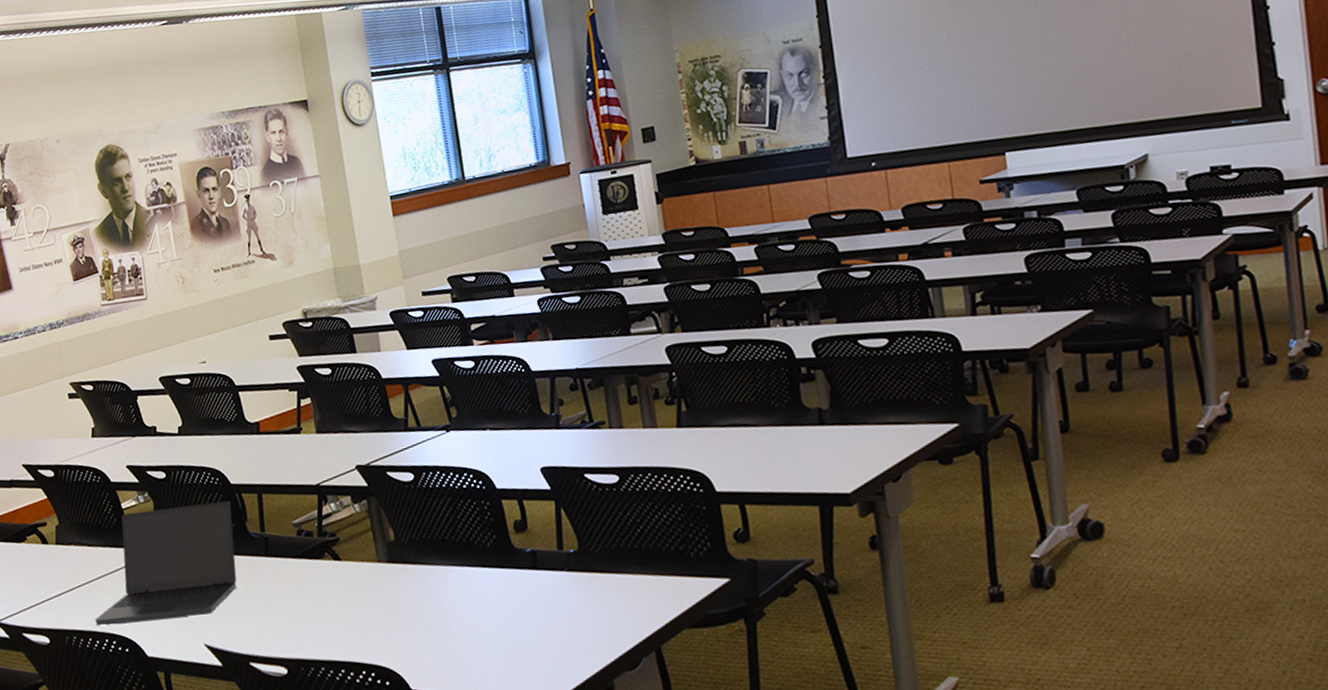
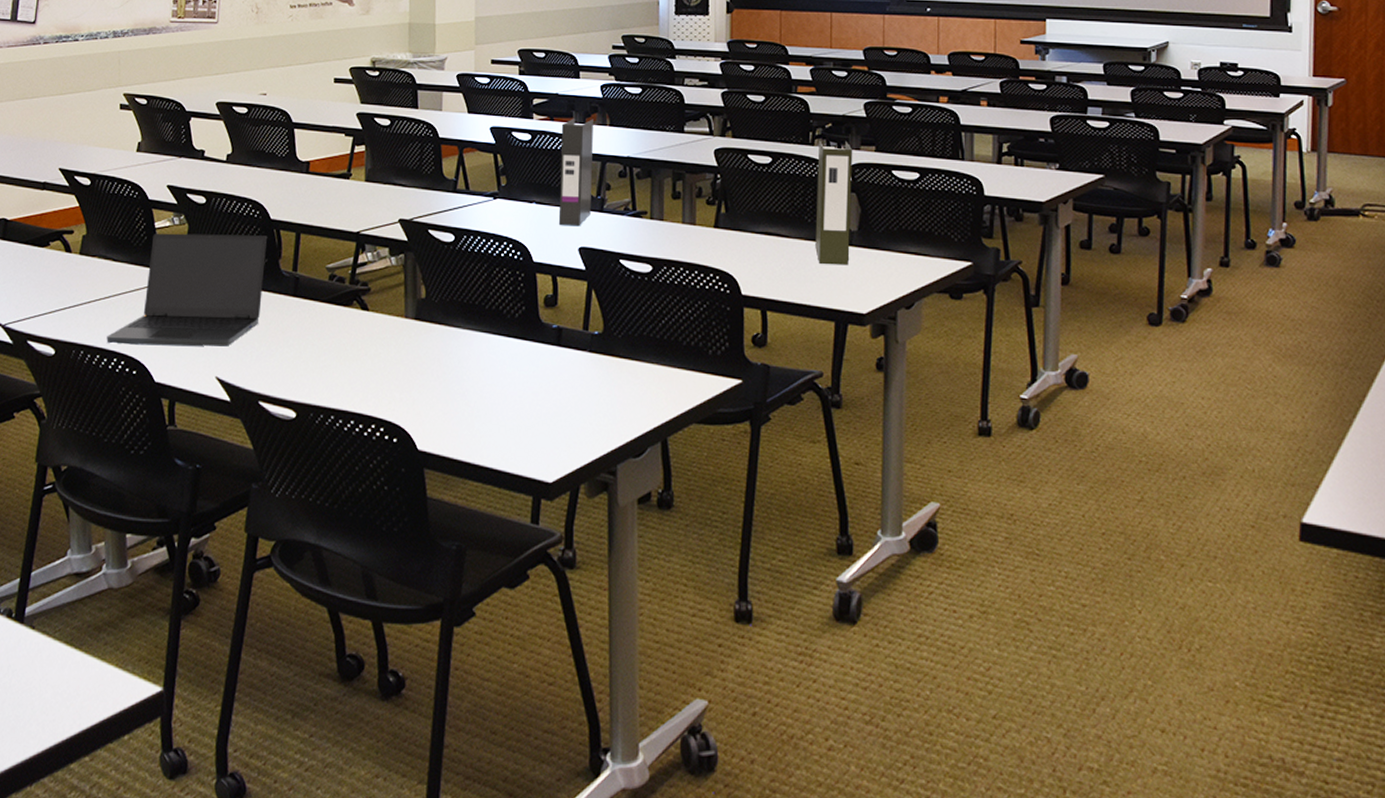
binder: none [503,335,547,449] -> present [559,118,593,227]
binder: none [774,316,825,450] -> present [815,140,853,266]

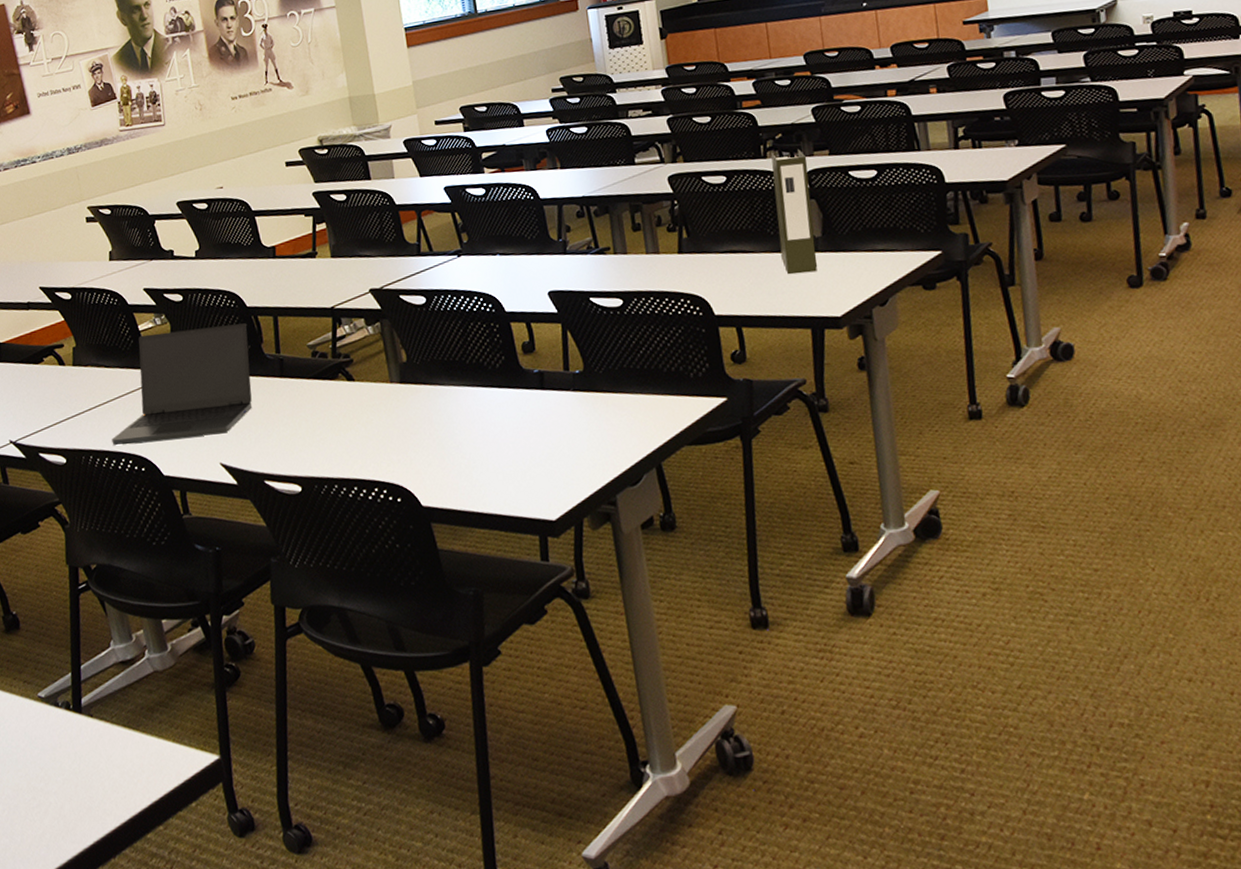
binder: present [559,118,593,227] -> none [513,164,555,274]

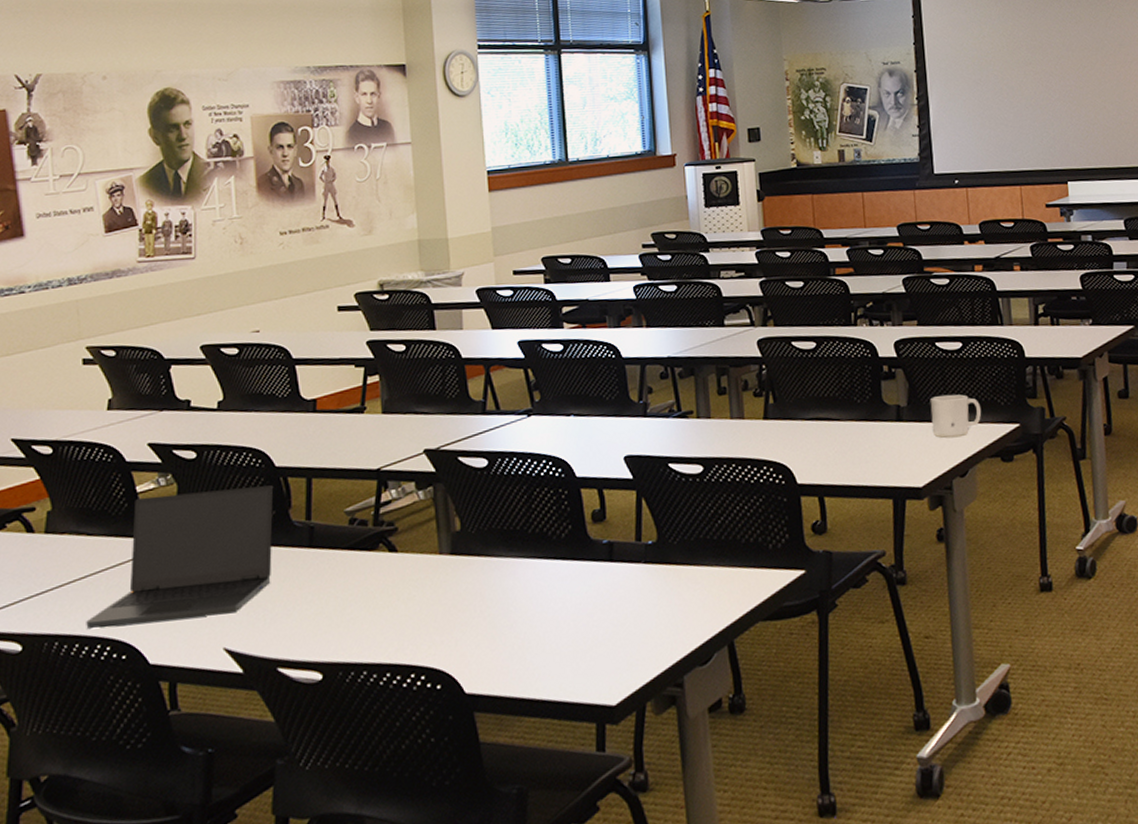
binder: present [771,148,817,275] -> none [861,317,901,444]
mug: none [845,223,901,268] -> present [929,394,982,439]

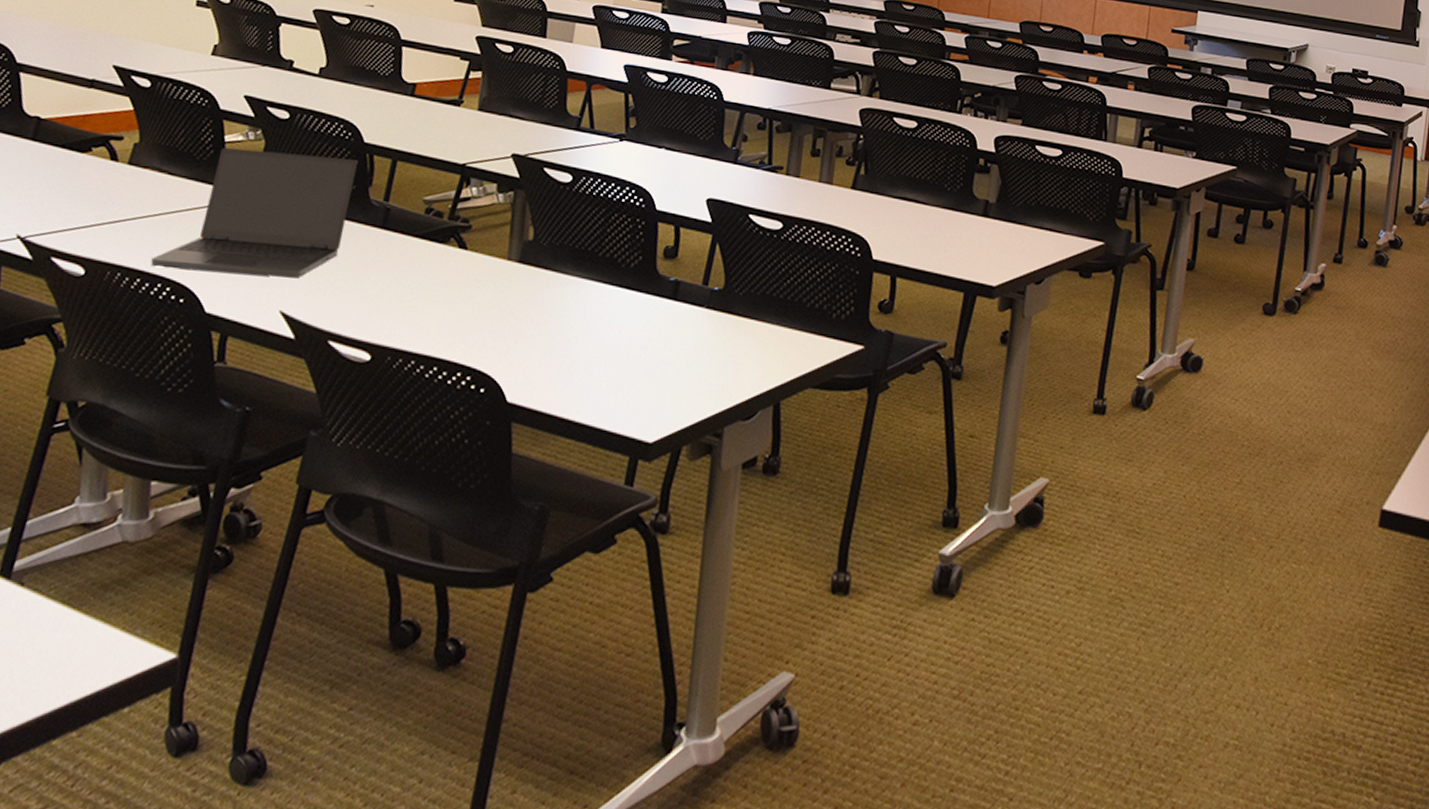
mug: present [929,394,982,439] -> none [1016,198,1069,245]

